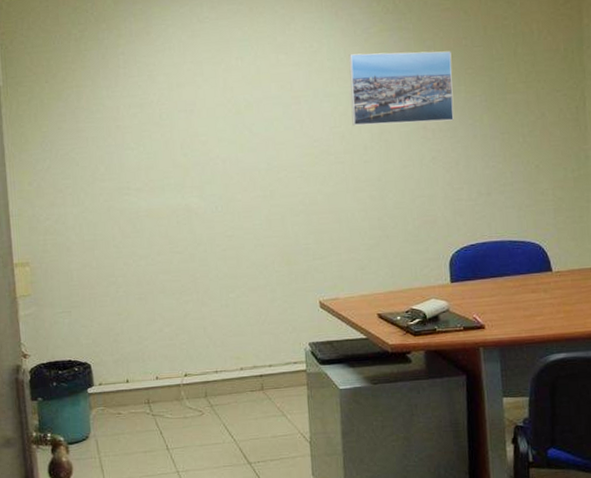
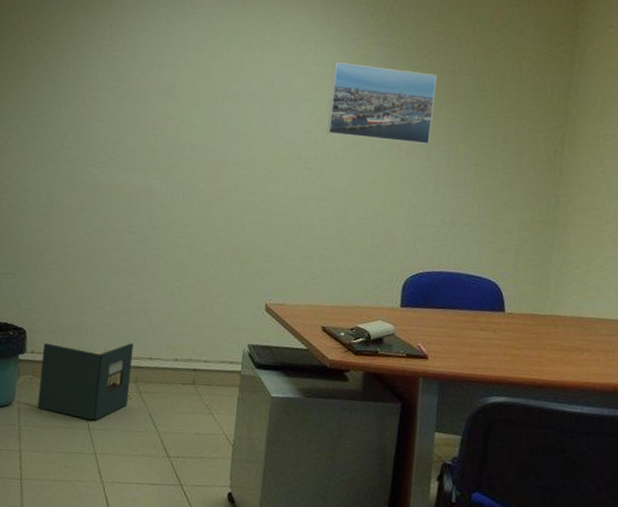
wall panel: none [109,360,202,441] -> present [37,343,134,421]

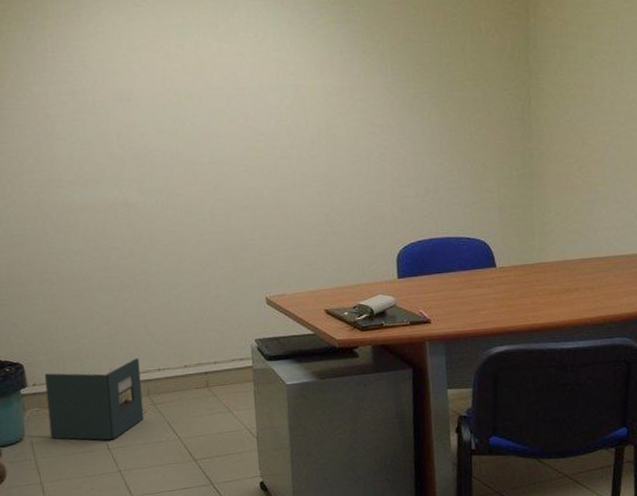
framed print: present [327,62,437,144] -> none [295,45,402,120]

